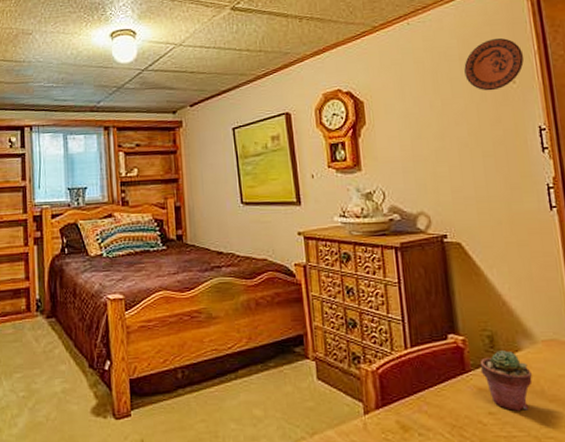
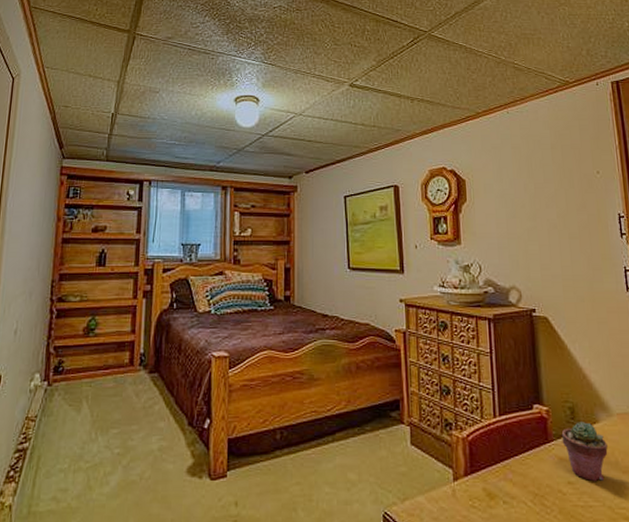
decorative plate: present [464,38,524,91] -> none [555,133,607,179]

